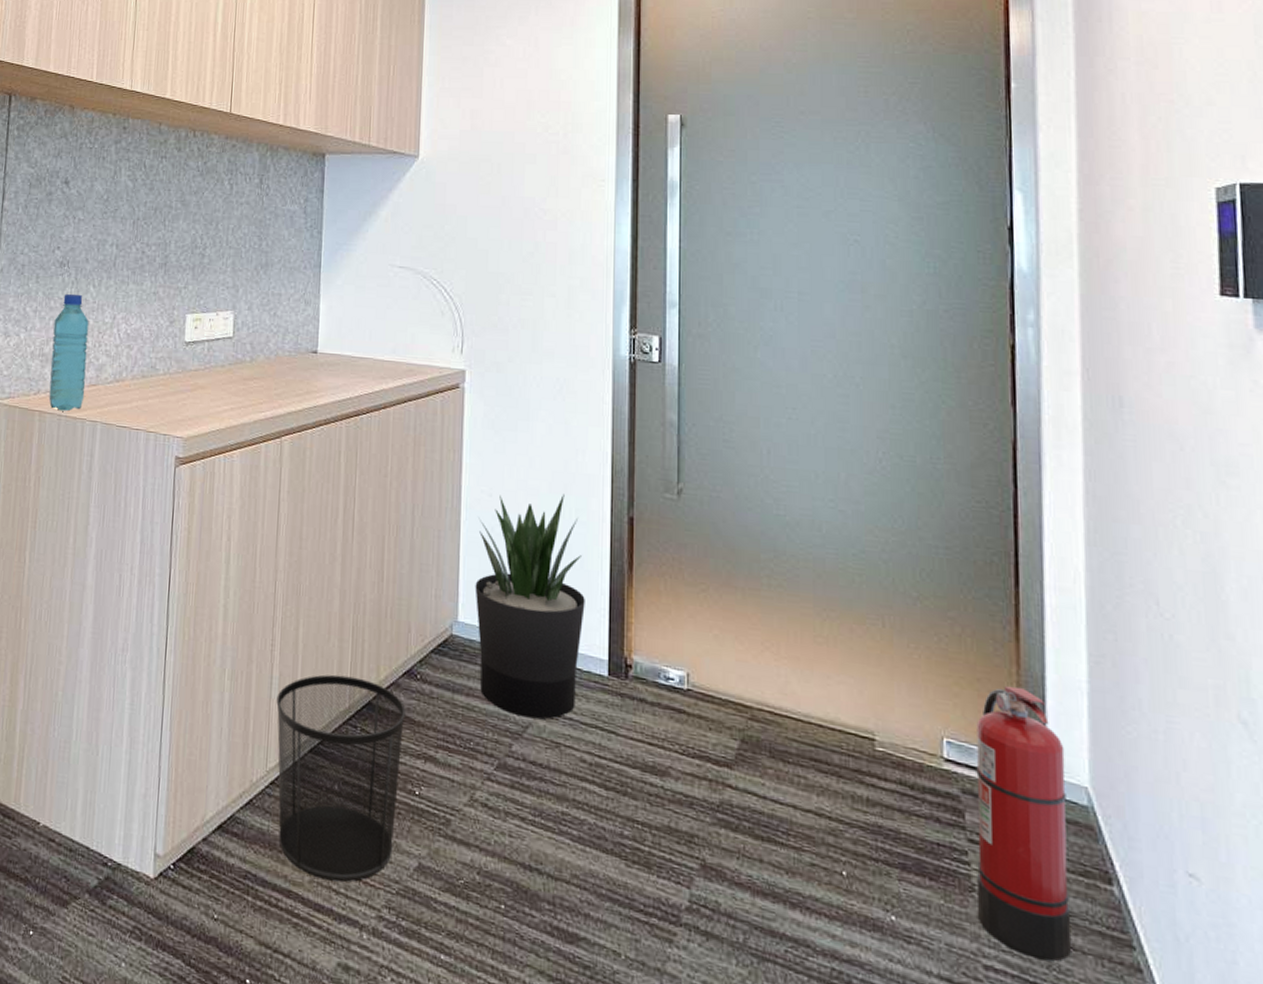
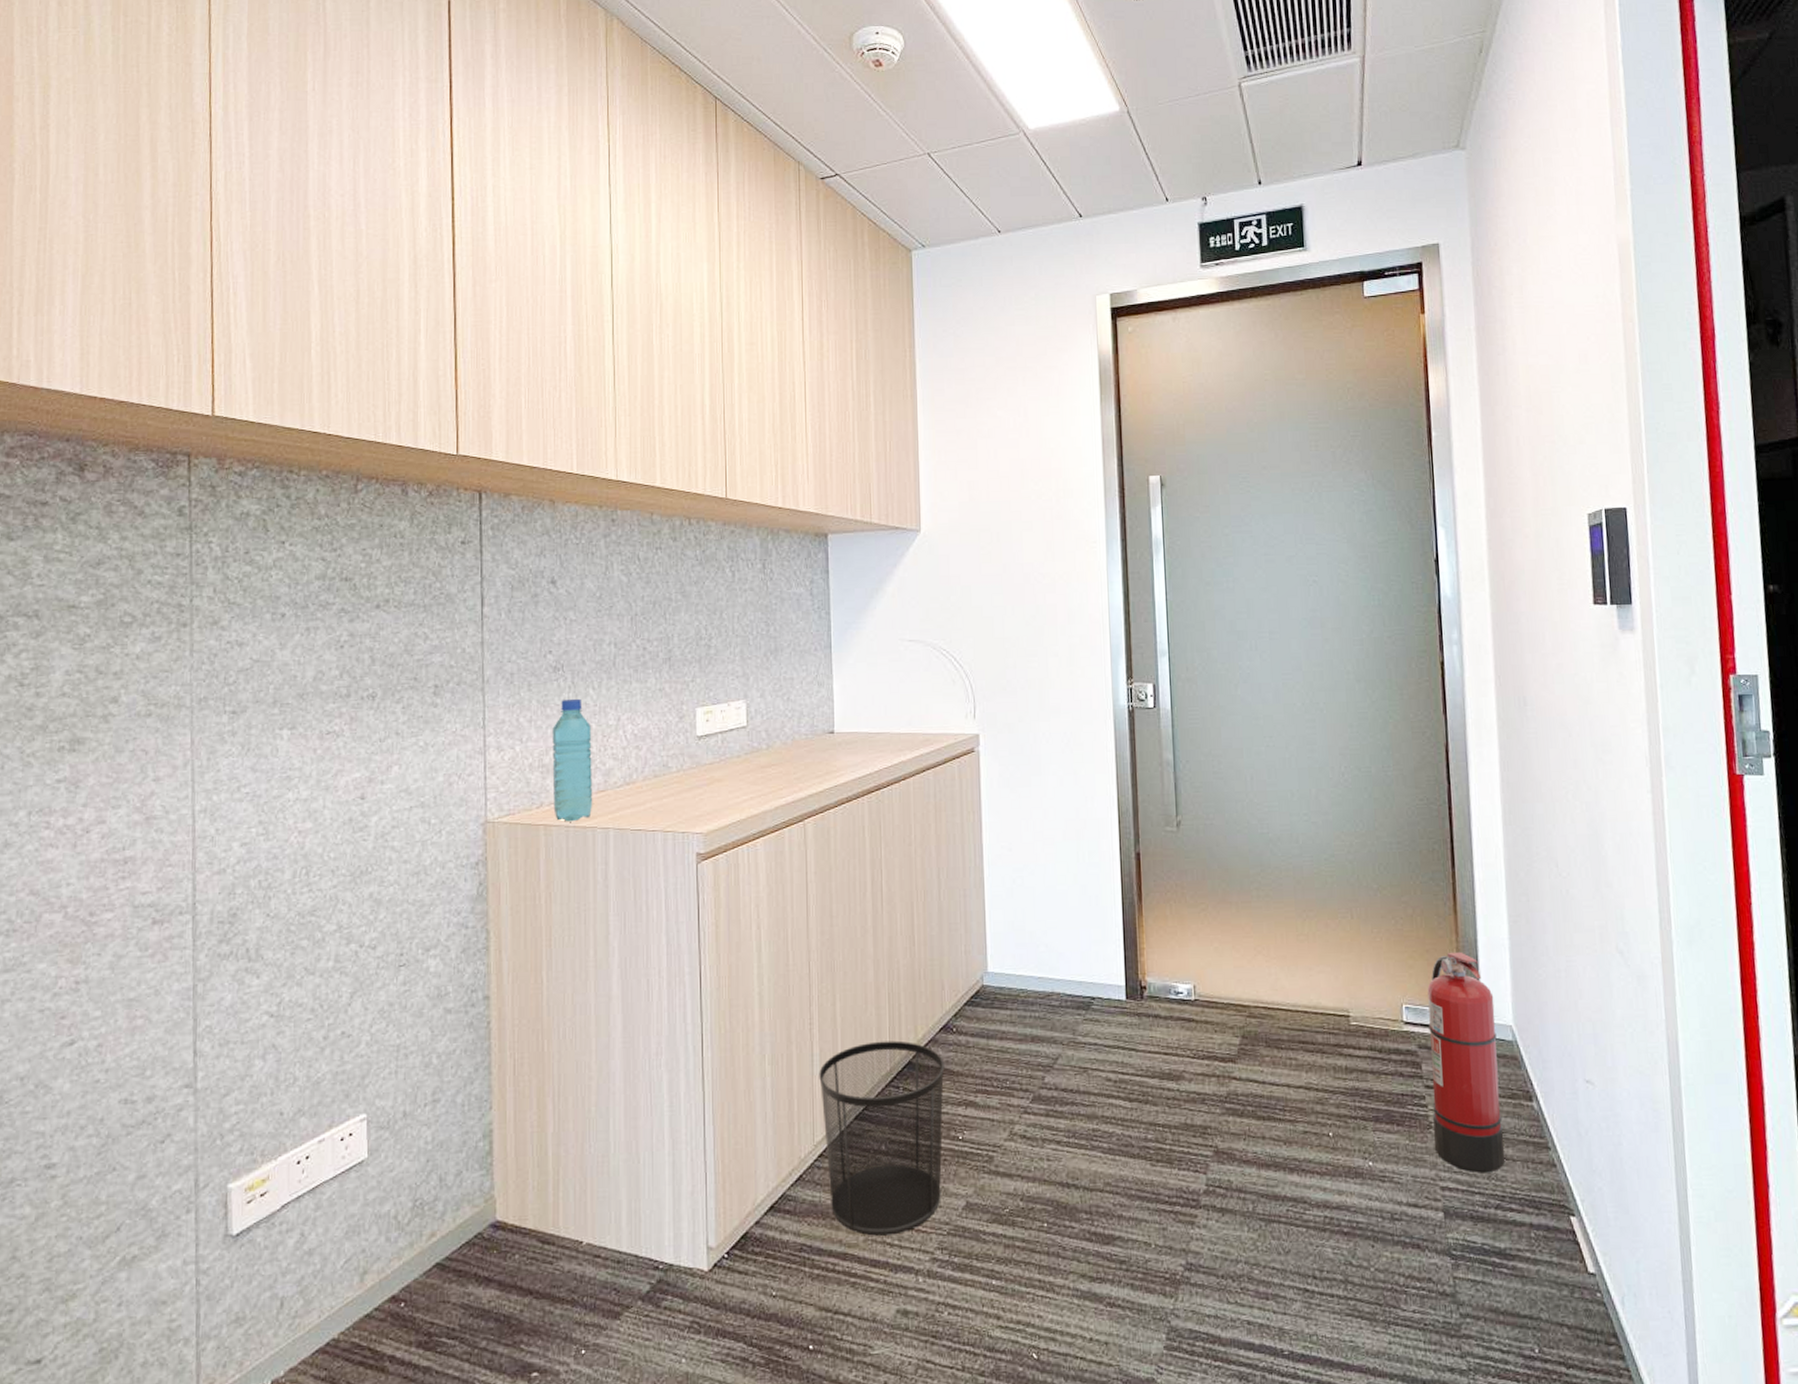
planter: present [475,493,585,720] -> none [1000,839,1102,1050]

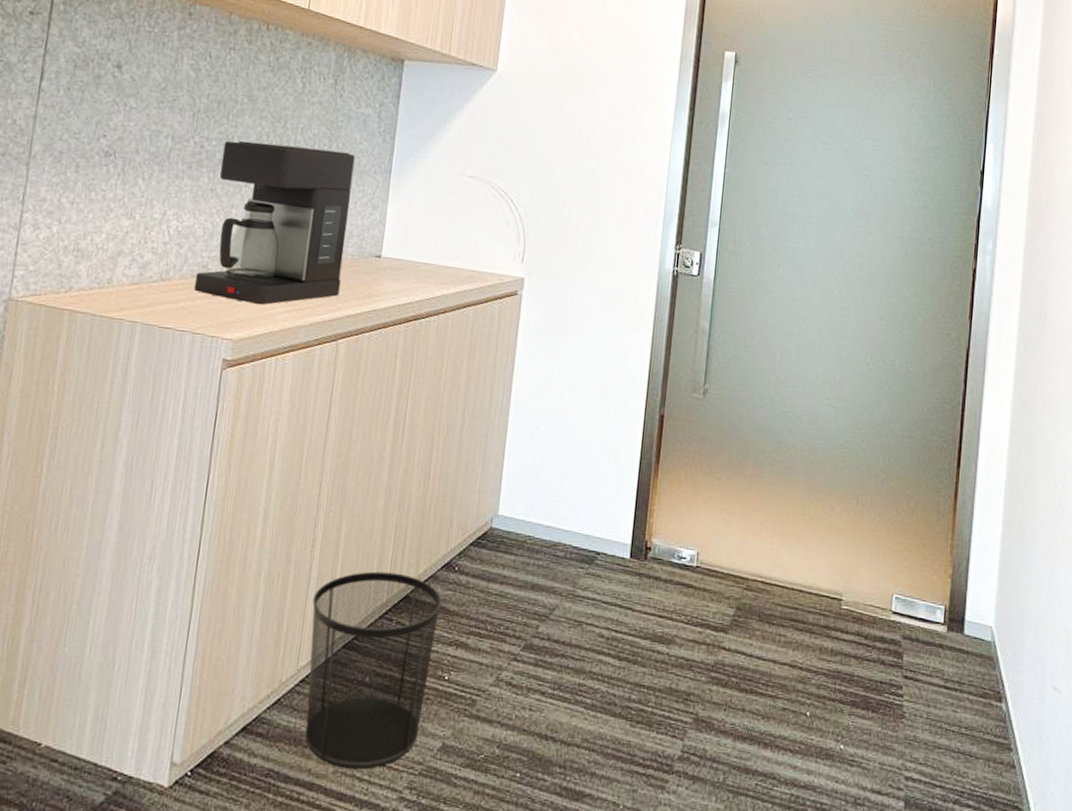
water bottle: present [552,698,593,822] -> none [81,185,136,311]
coffee maker: none [657,634,799,796] -> present [194,140,355,306]
fire extinguisher: present [1427,951,1506,1173] -> none [905,548,979,768]

